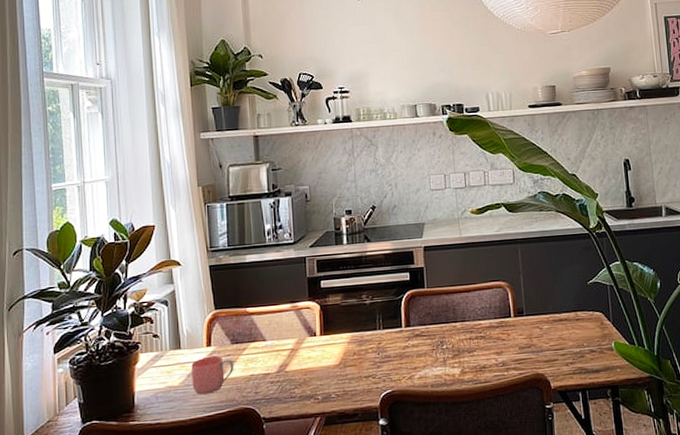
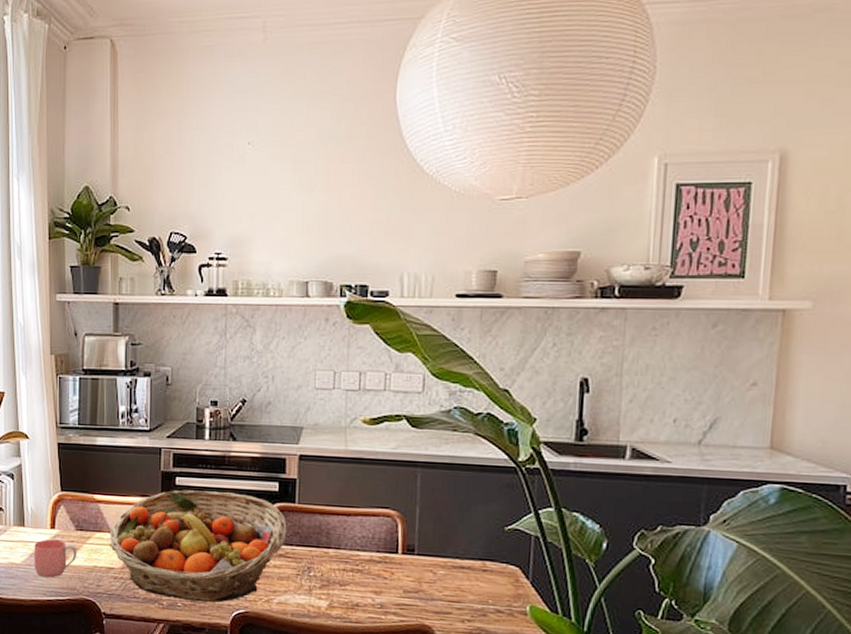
fruit basket: none [264,287,421,392] -> present [110,490,287,603]

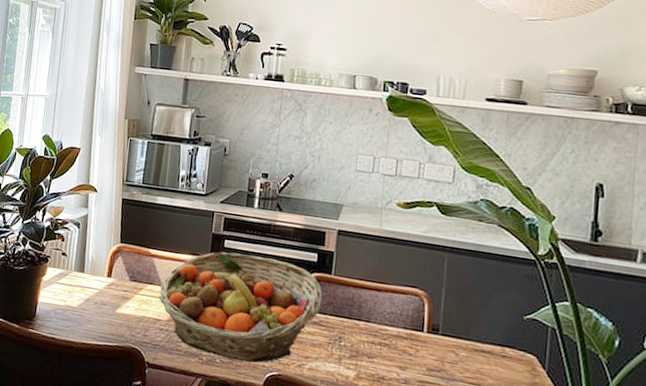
mug: present [34,539,77,578] -> none [88,286,129,324]

